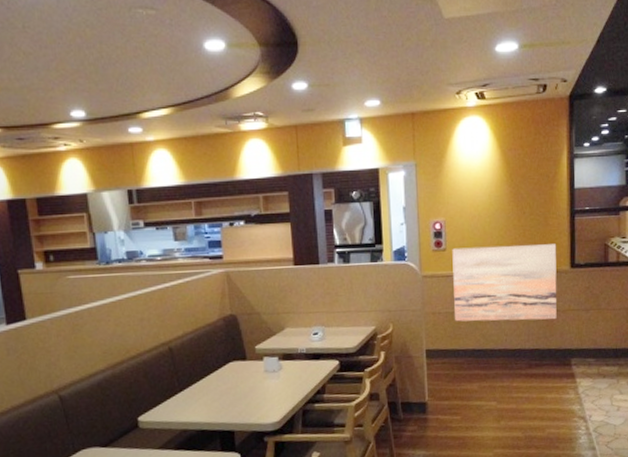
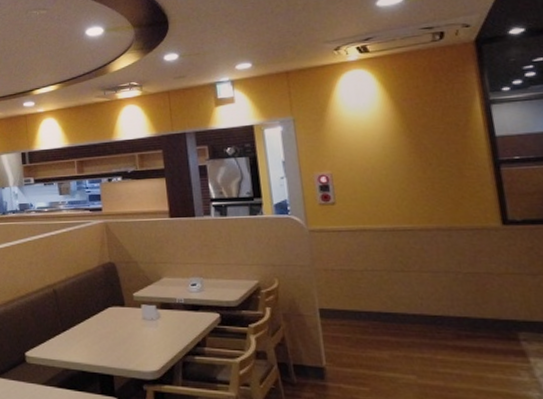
wall art: present [452,244,557,322] -> none [342,197,490,284]

